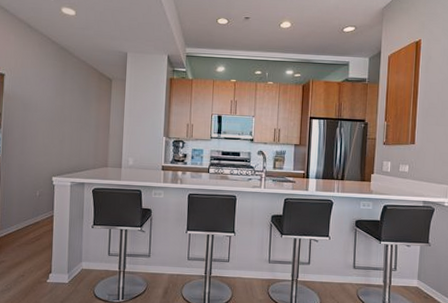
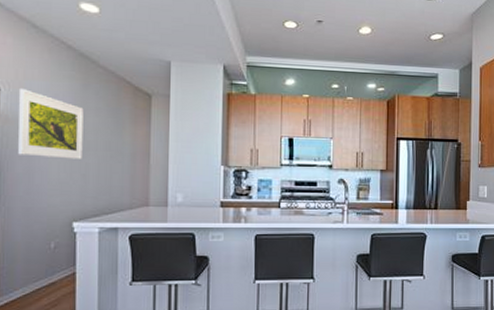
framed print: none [16,74,62,129] -> present [18,89,84,159]

